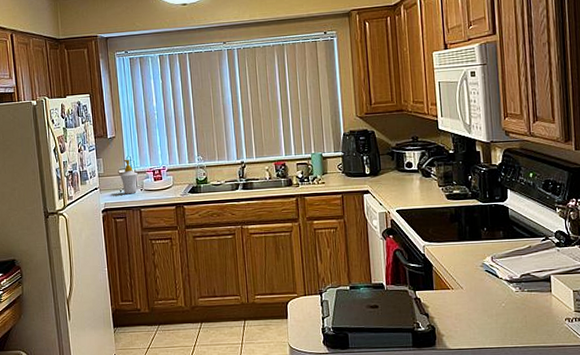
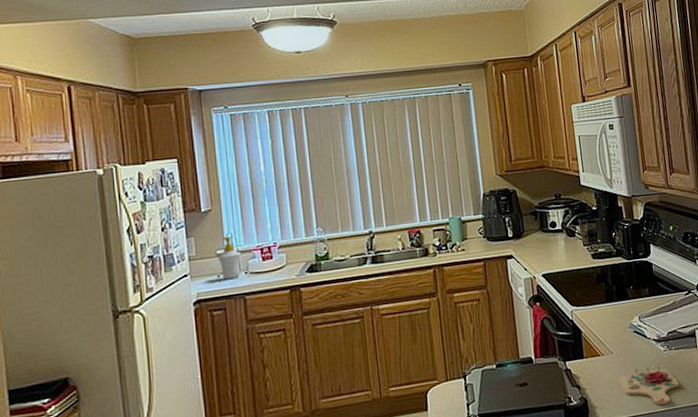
cutting board: none [464,304,530,342] -> present [615,365,679,405]

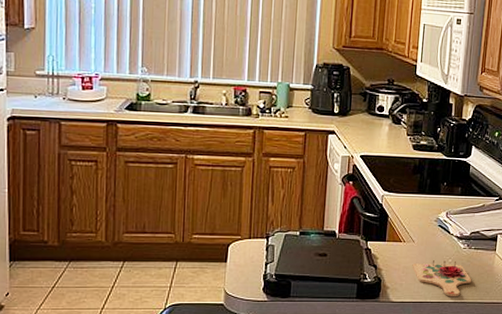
soap bottle: present [218,236,241,280] -> none [37,58,61,103]

